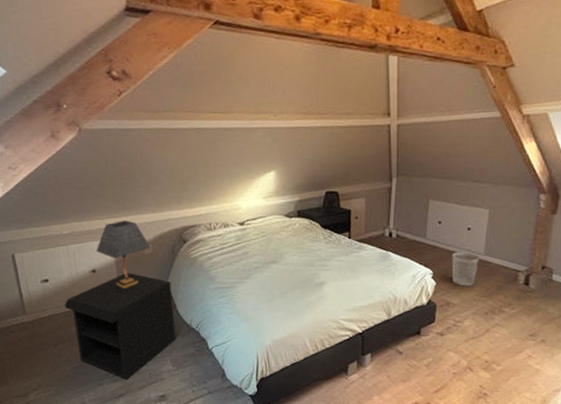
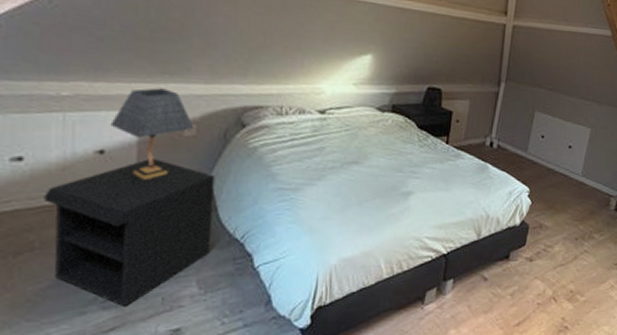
wastebasket: present [452,251,479,287] -> none [548,170,576,208]

